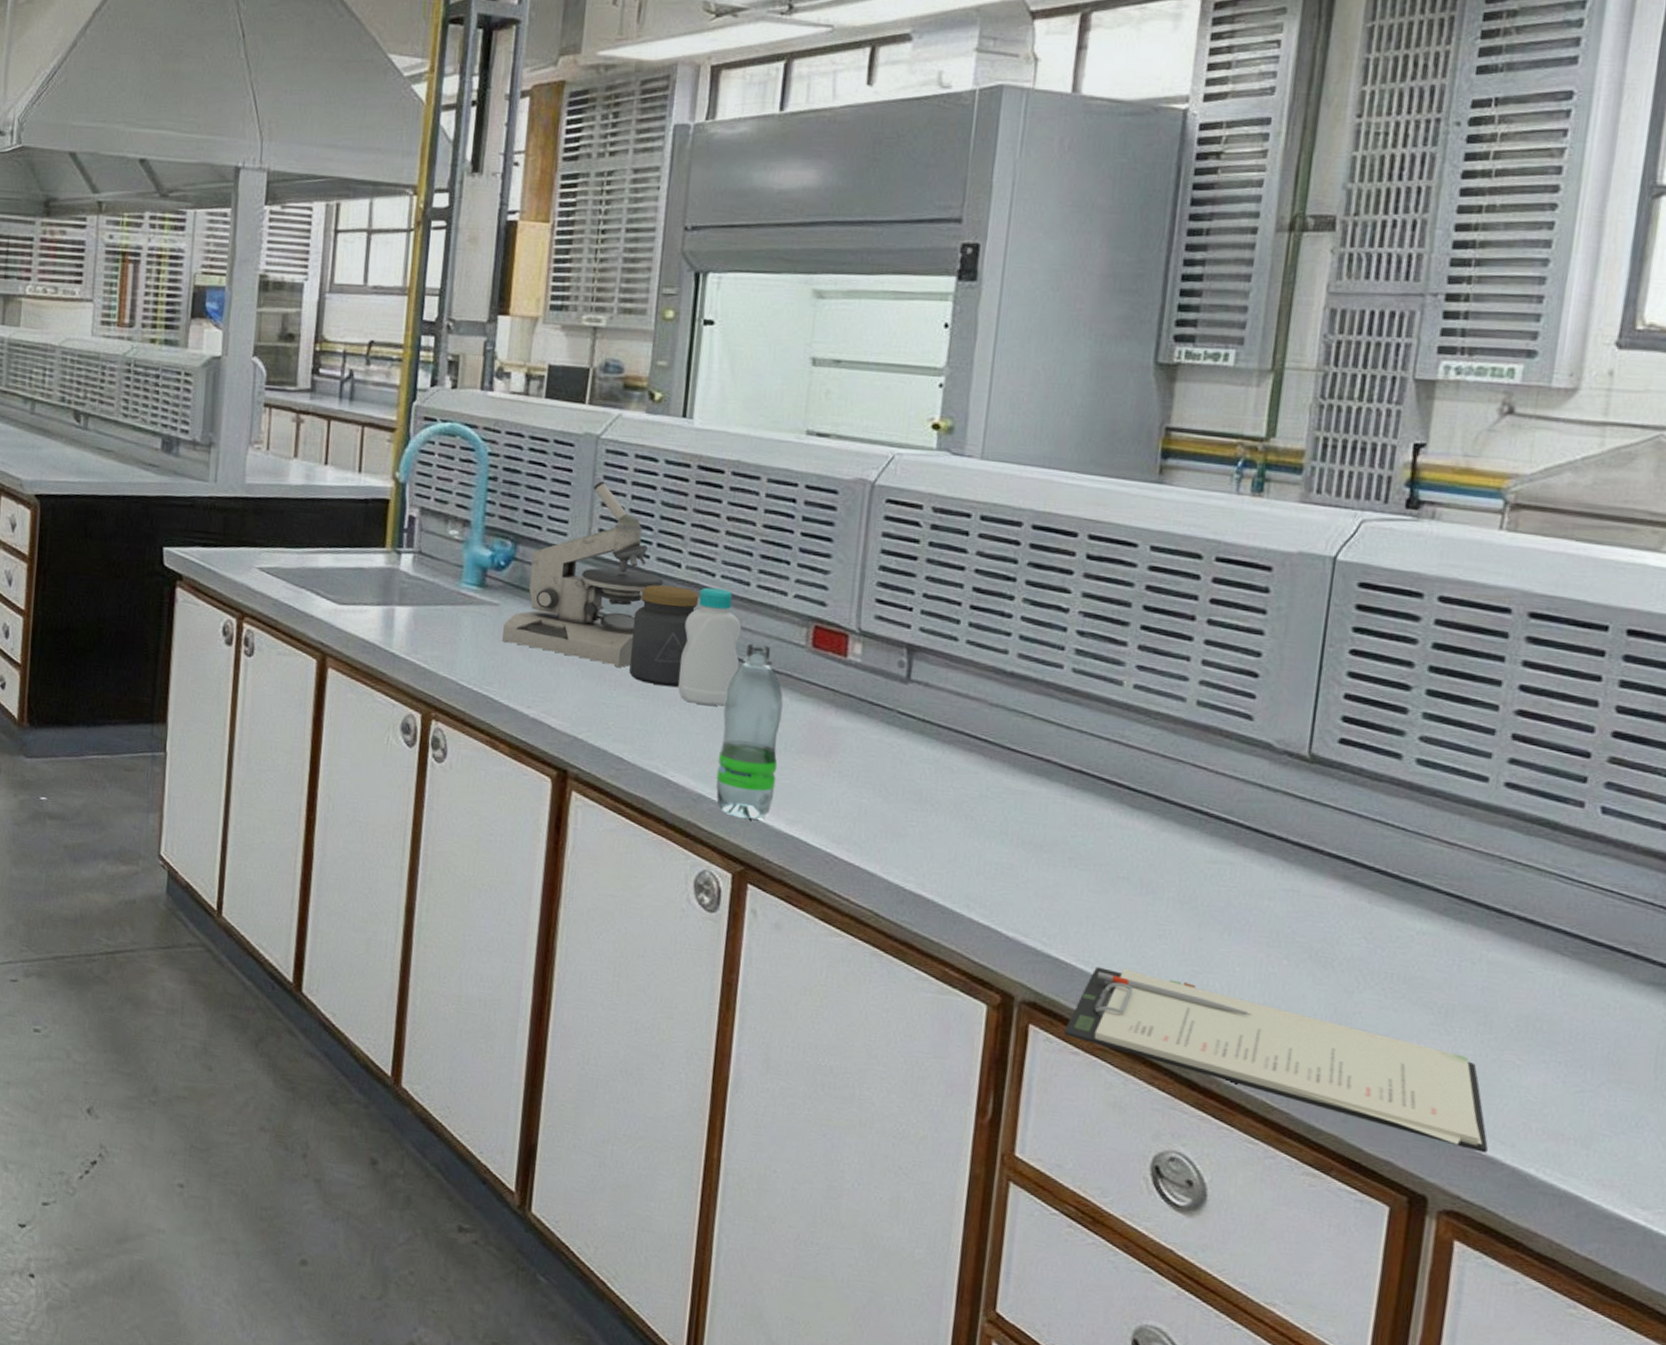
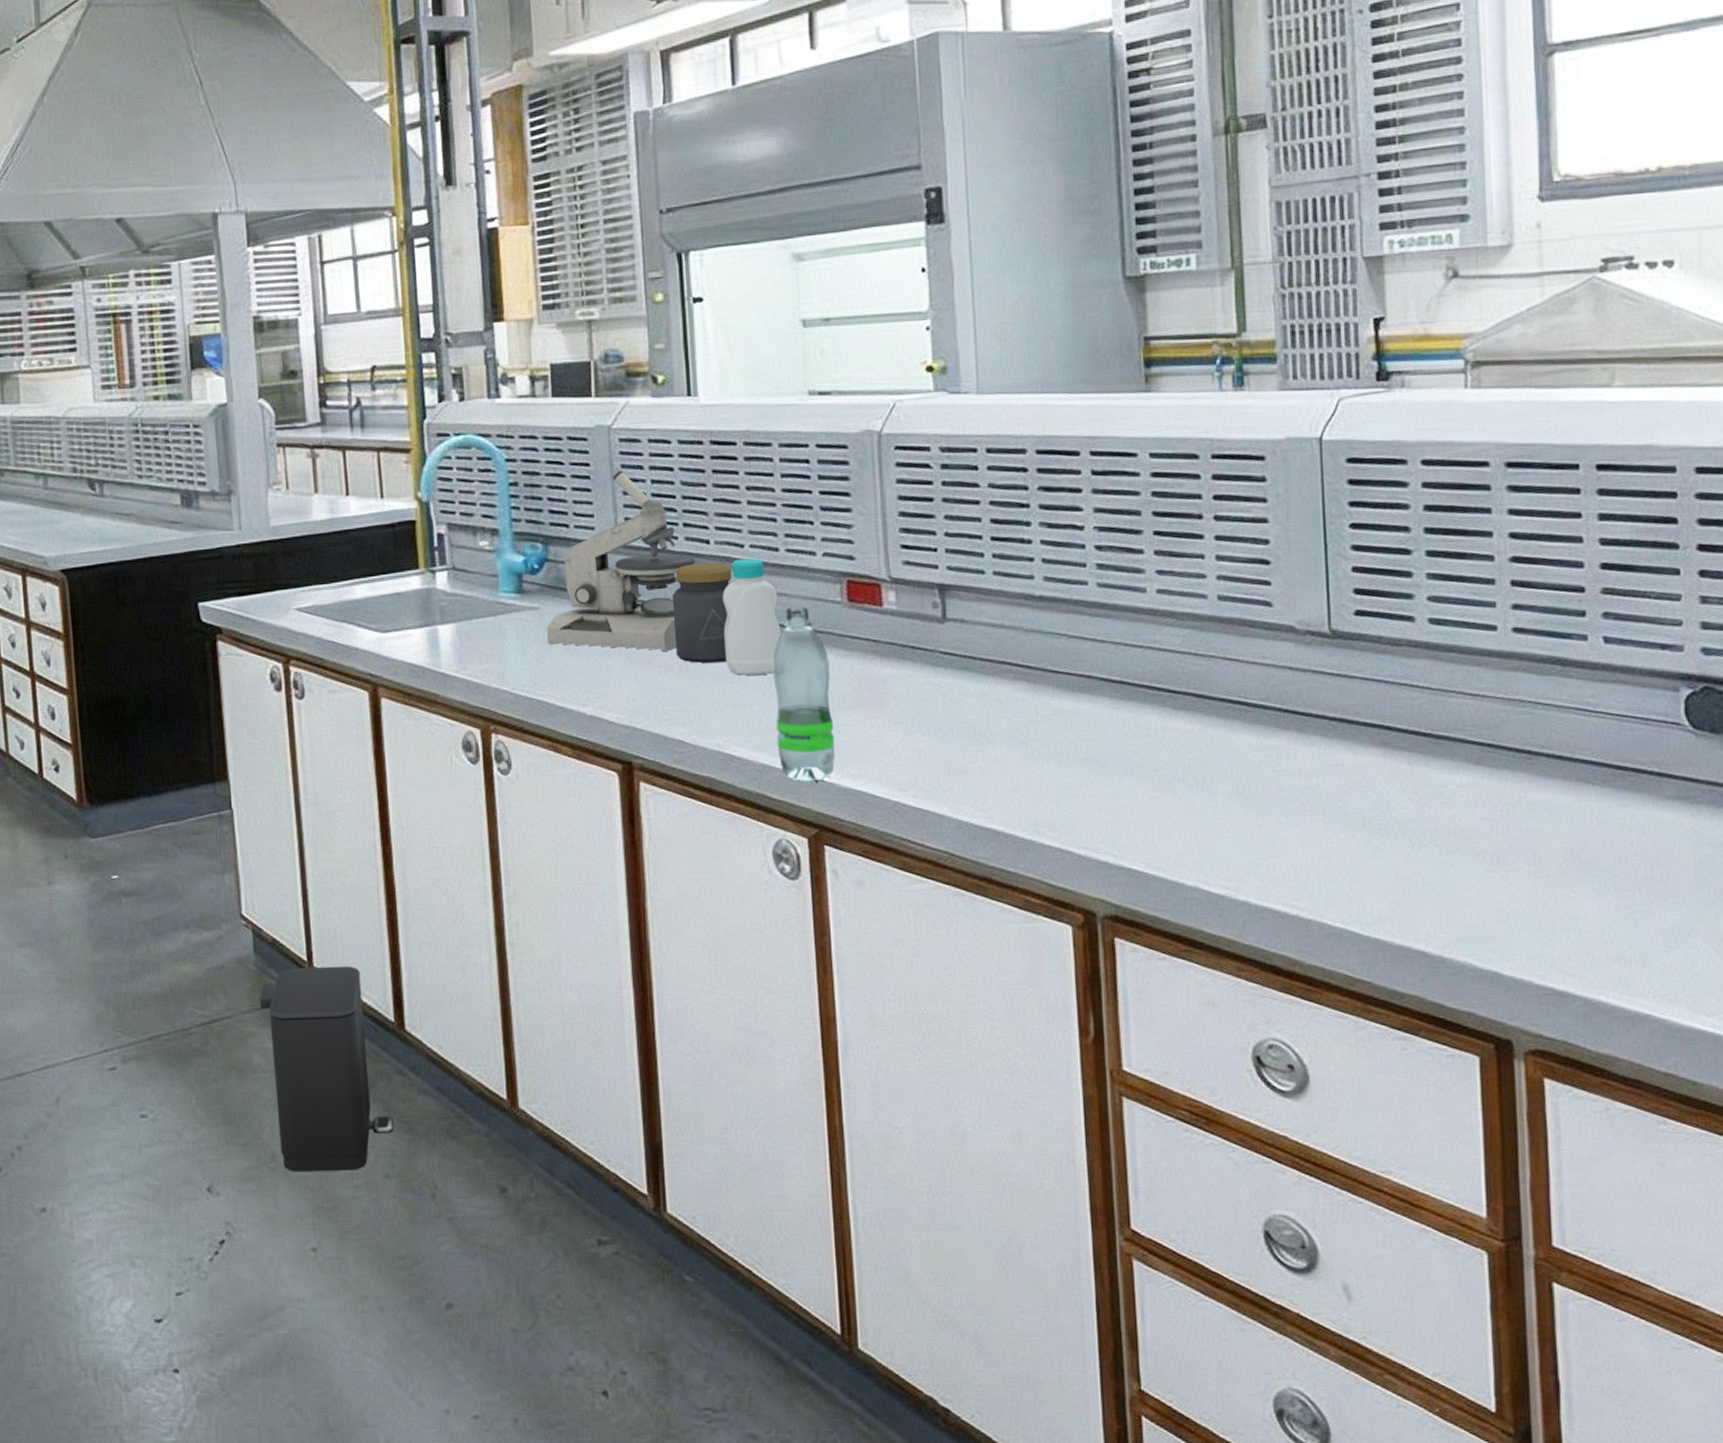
pedal bin: none [163,914,277,1118] -> present [259,966,394,1171]
clipboard: present [1063,967,1488,1153] -> none [1148,867,1559,989]

